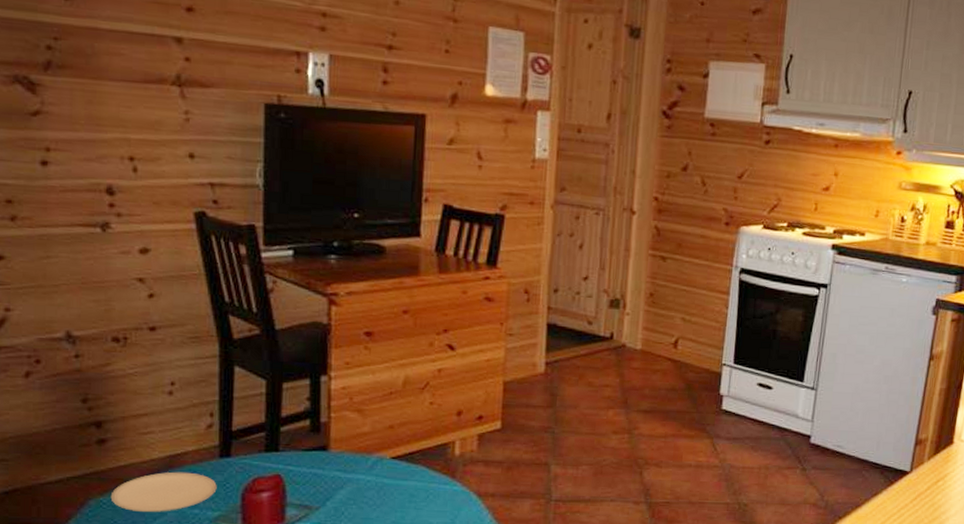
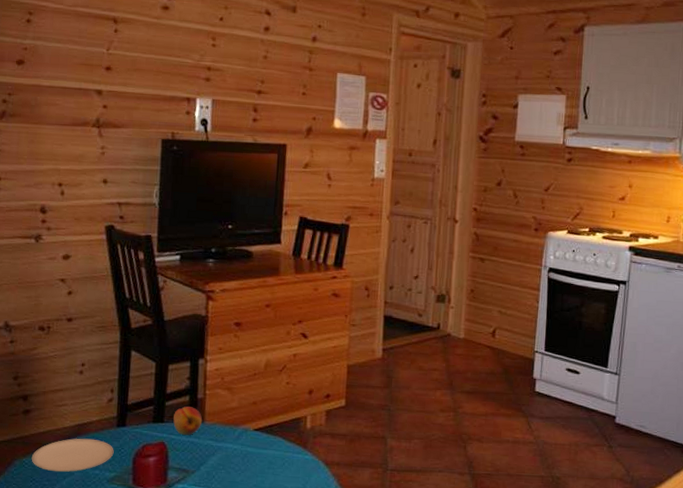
fruit: none [291,432,328,467] -> present [173,406,203,436]

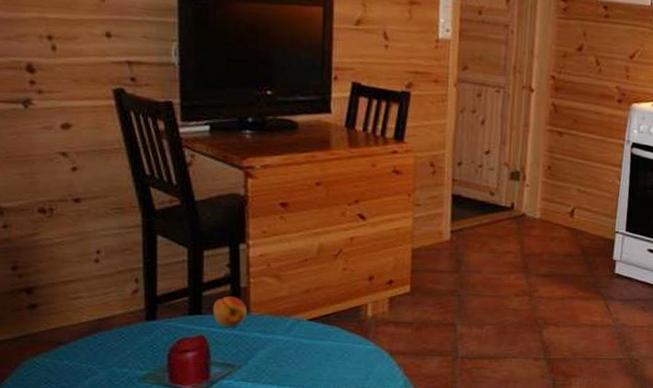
plate: present [31,438,114,473] -> none [43,334,144,372]

